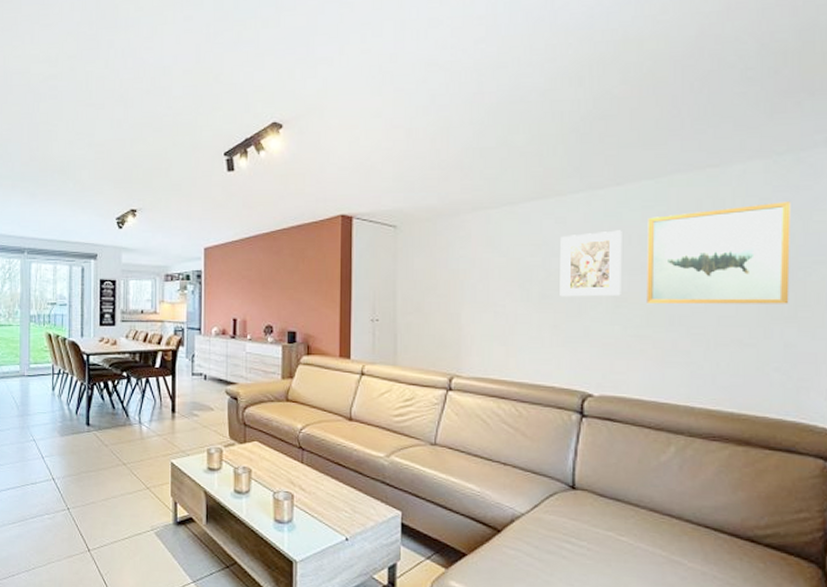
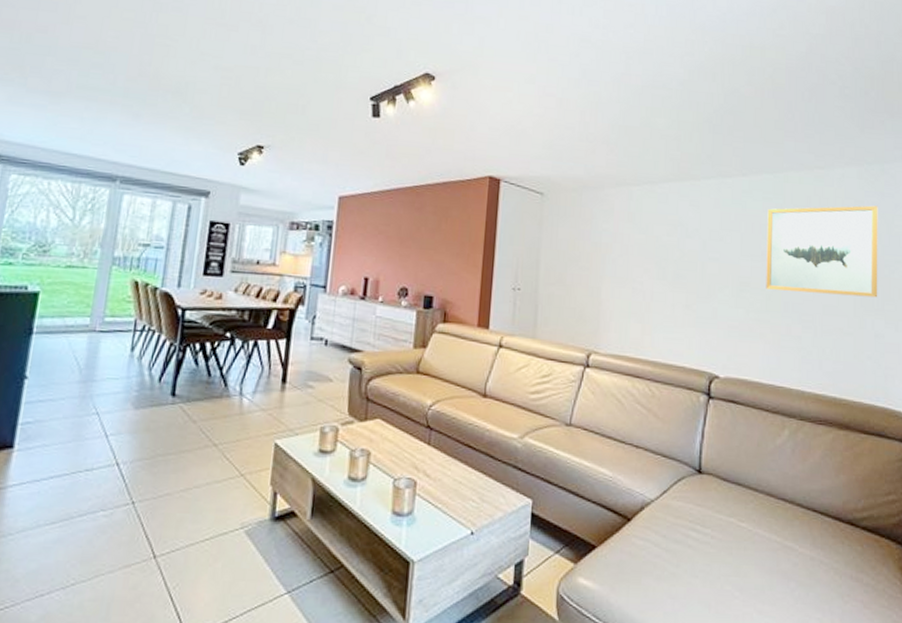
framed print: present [560,230,622,297] -> none [692,217,746,280]

